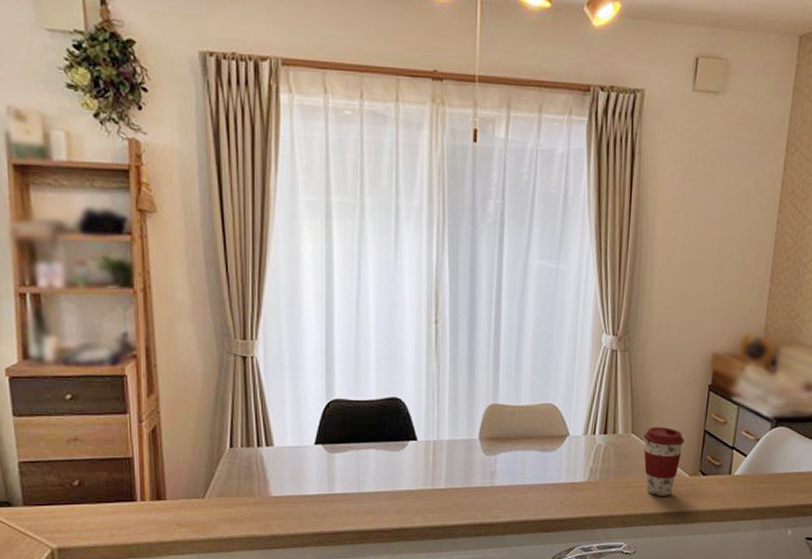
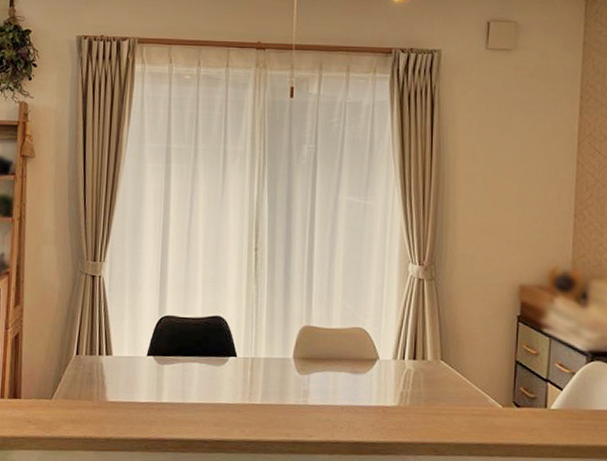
coffee cup: present [643,427,684,496] -> none [453,355,495,426]

